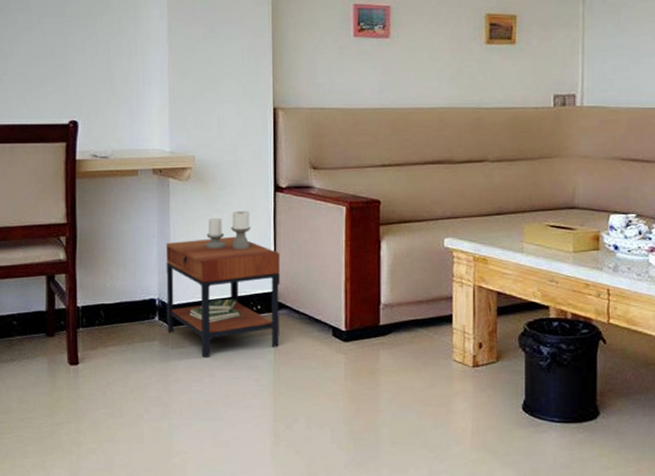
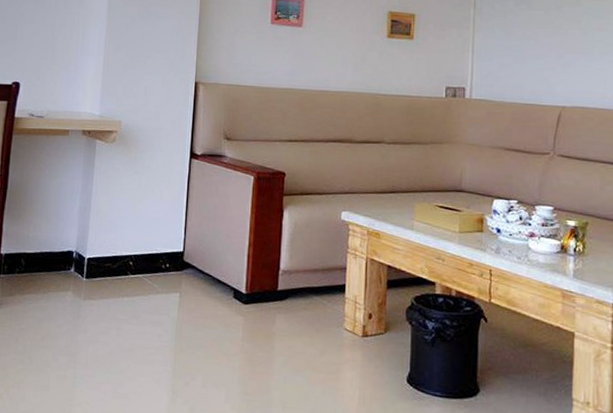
side table: present [165,211,280,359] -> none [81,173,190,312]

